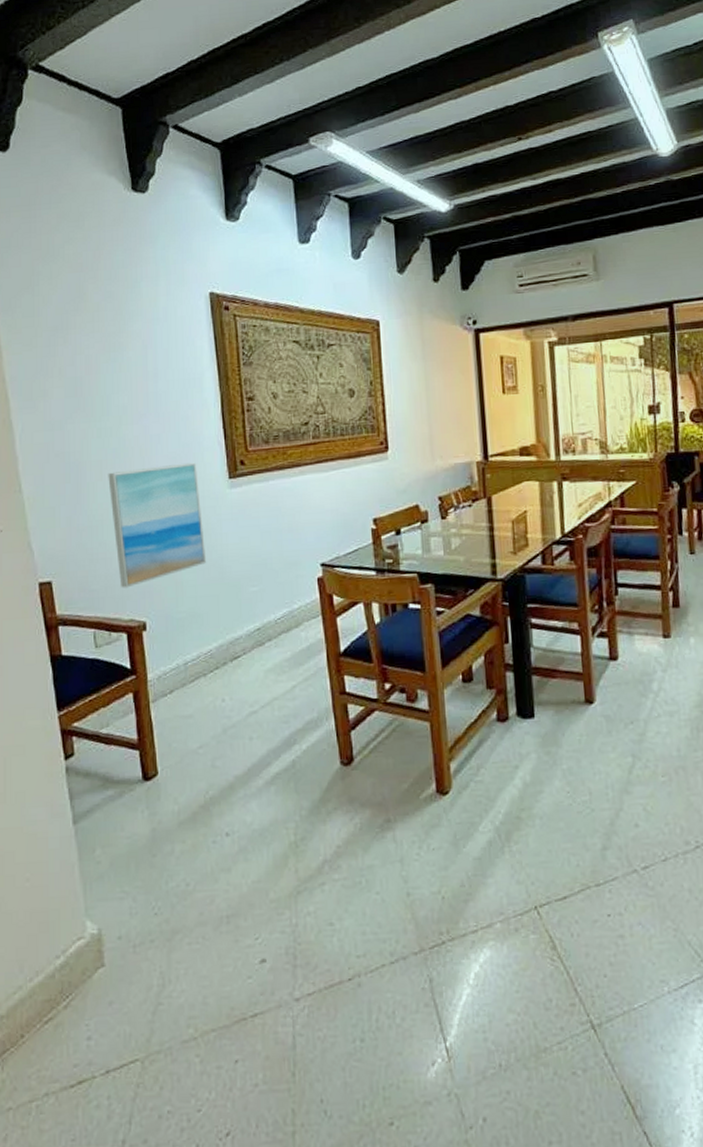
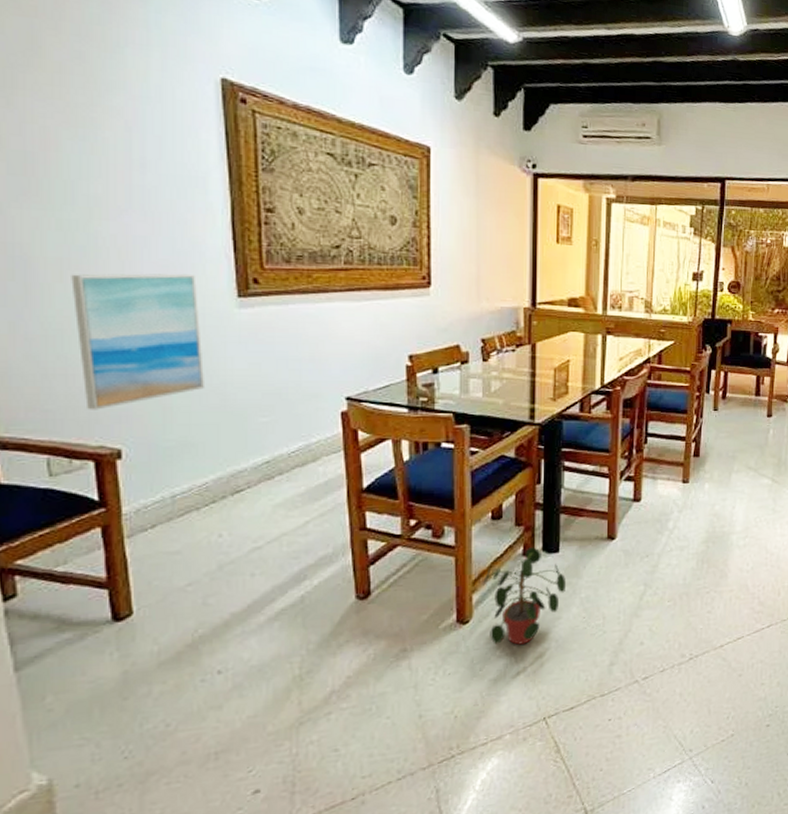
potted plant: none [458,712,546,821] -> present [482,547,567,645]

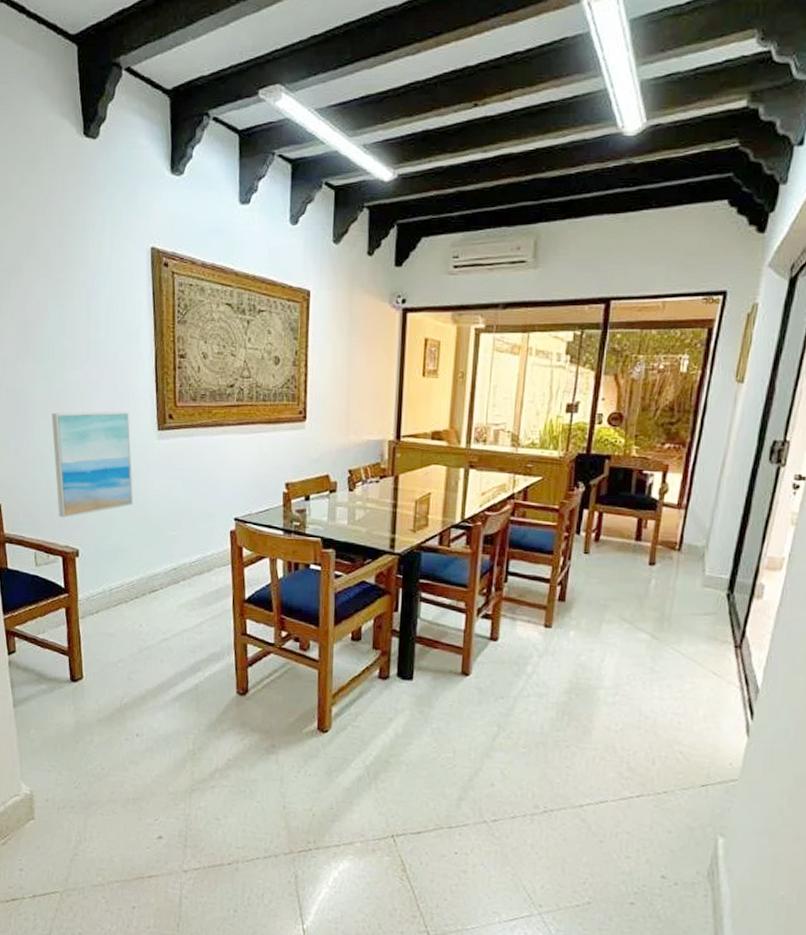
potted plant: present [482,547,567,645] -> none [340,671,419,762]

